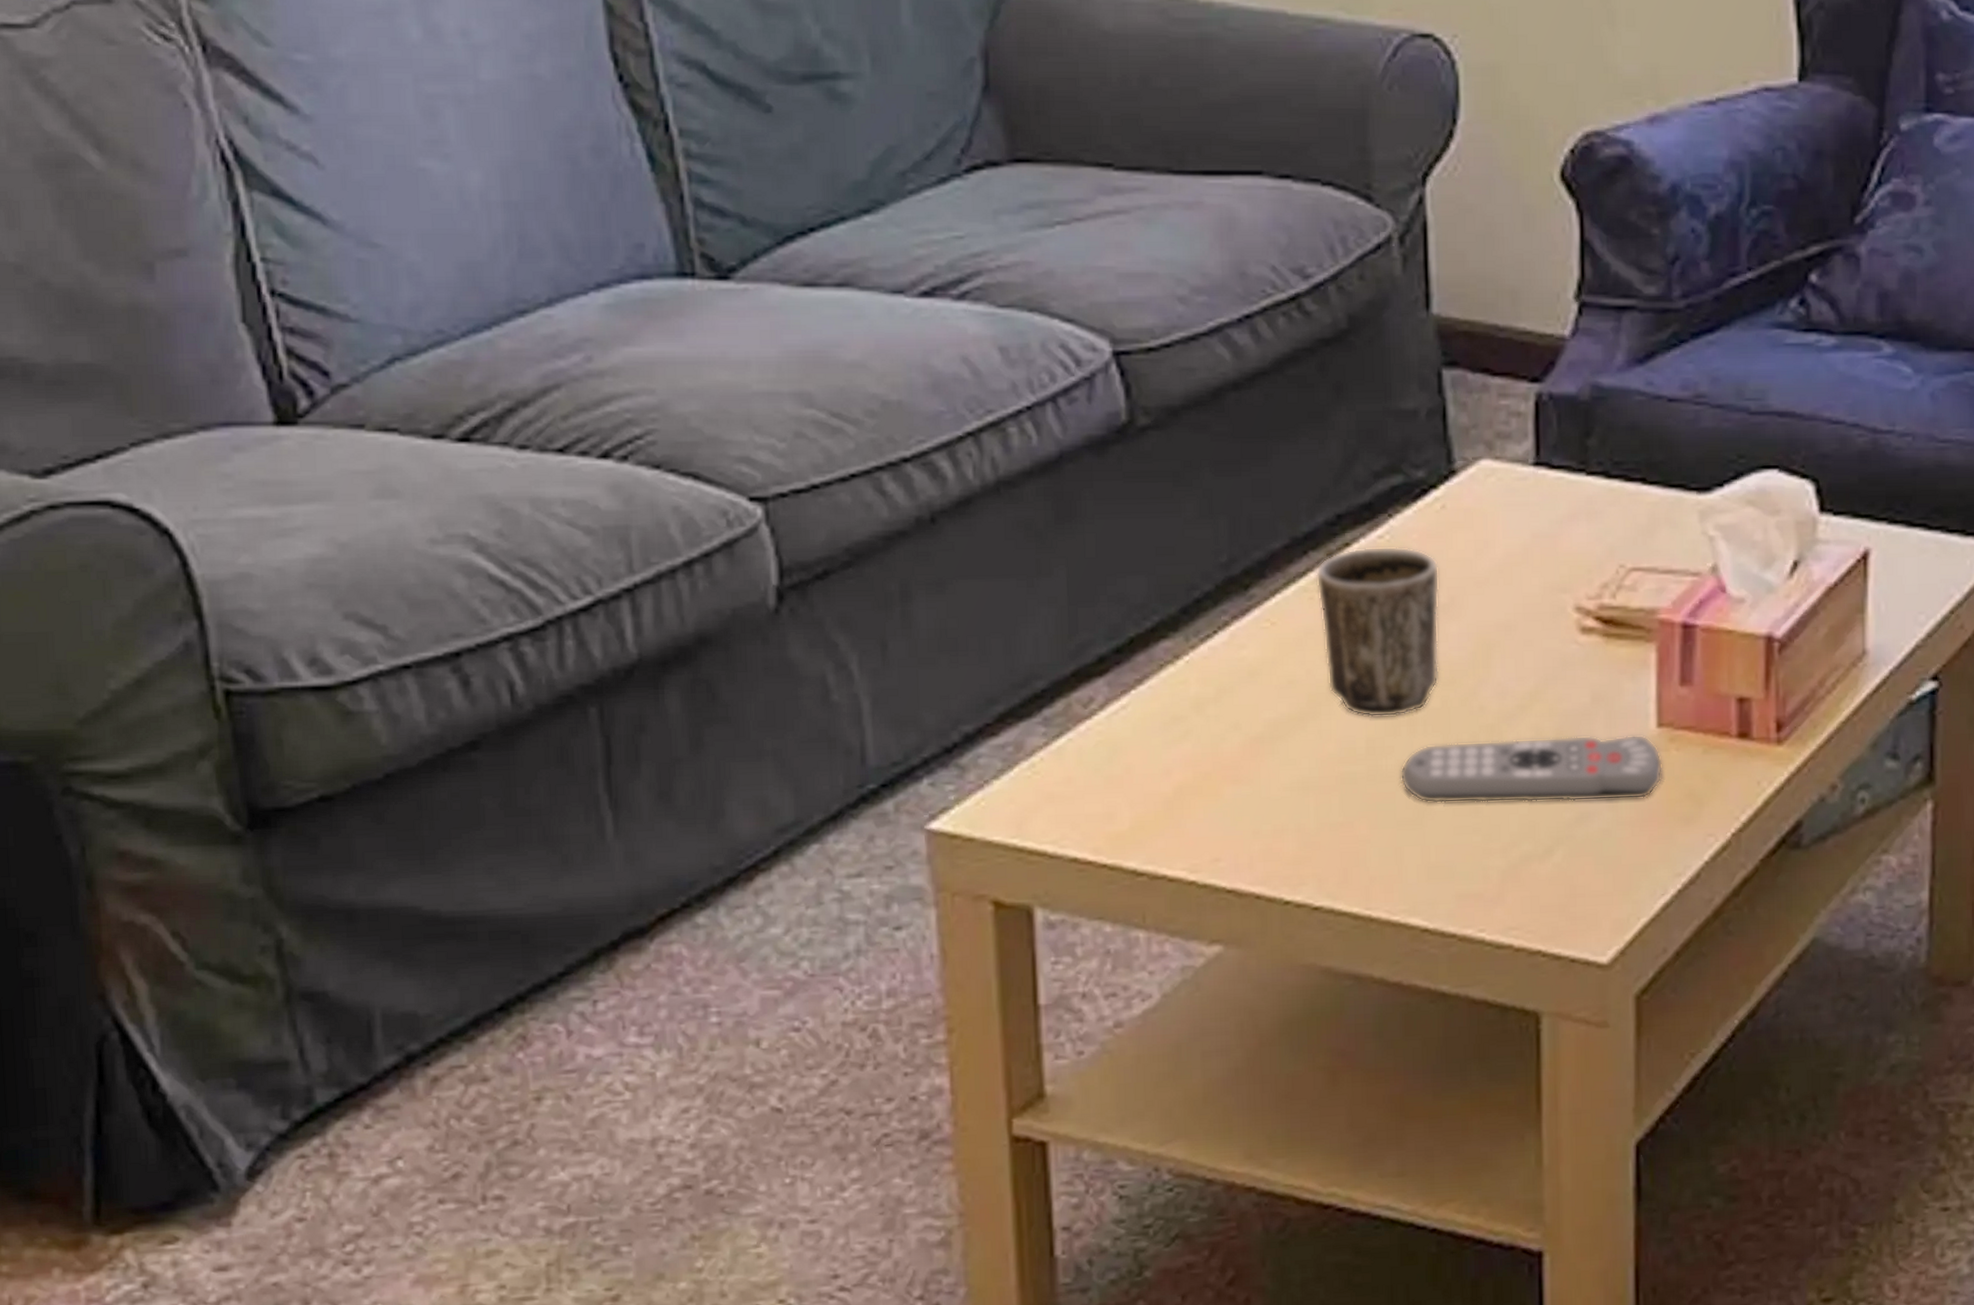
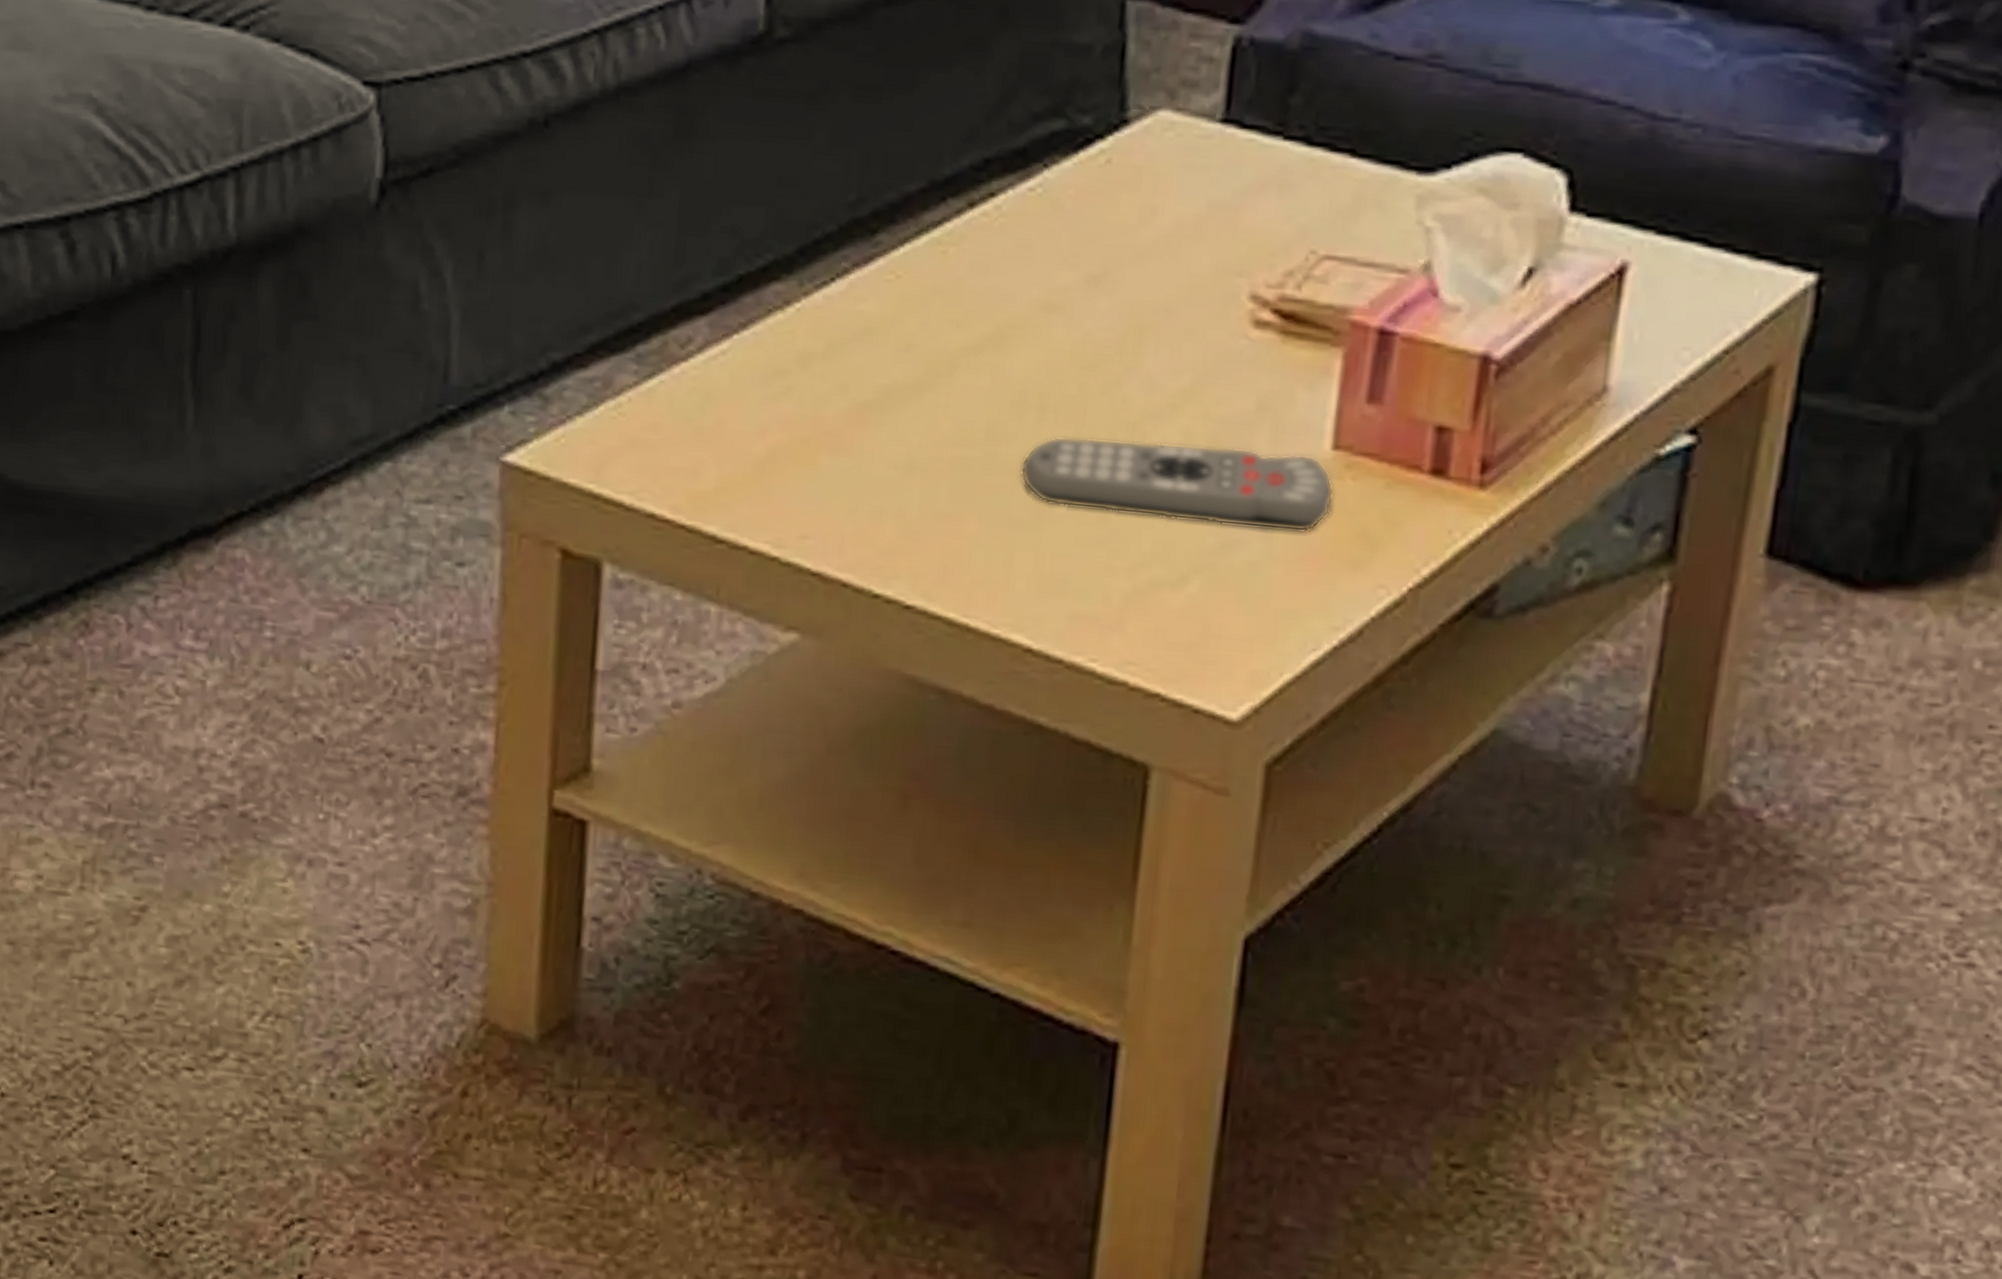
mug: present [1316,546,1440,718] -> none [951,199,1095,400]

